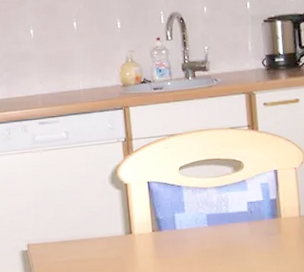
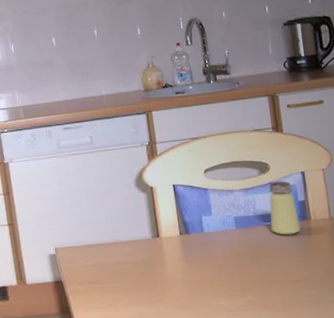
saltshaker: none [241,178,271,233] -> present [269,180,301,236]

